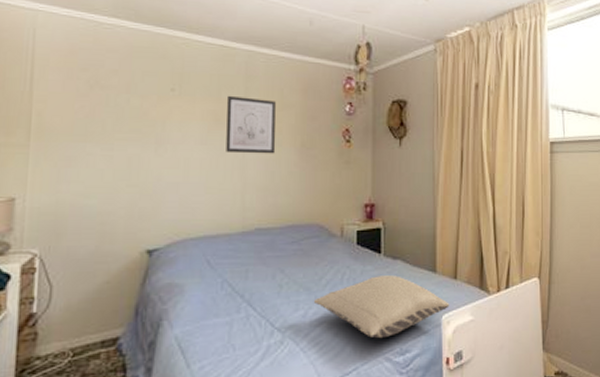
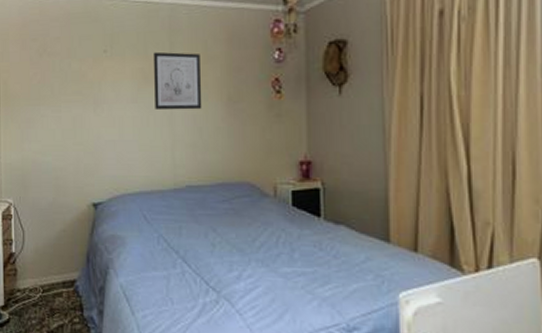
pillow: present [313,275,450,338] -> none [247,241,409,310]

